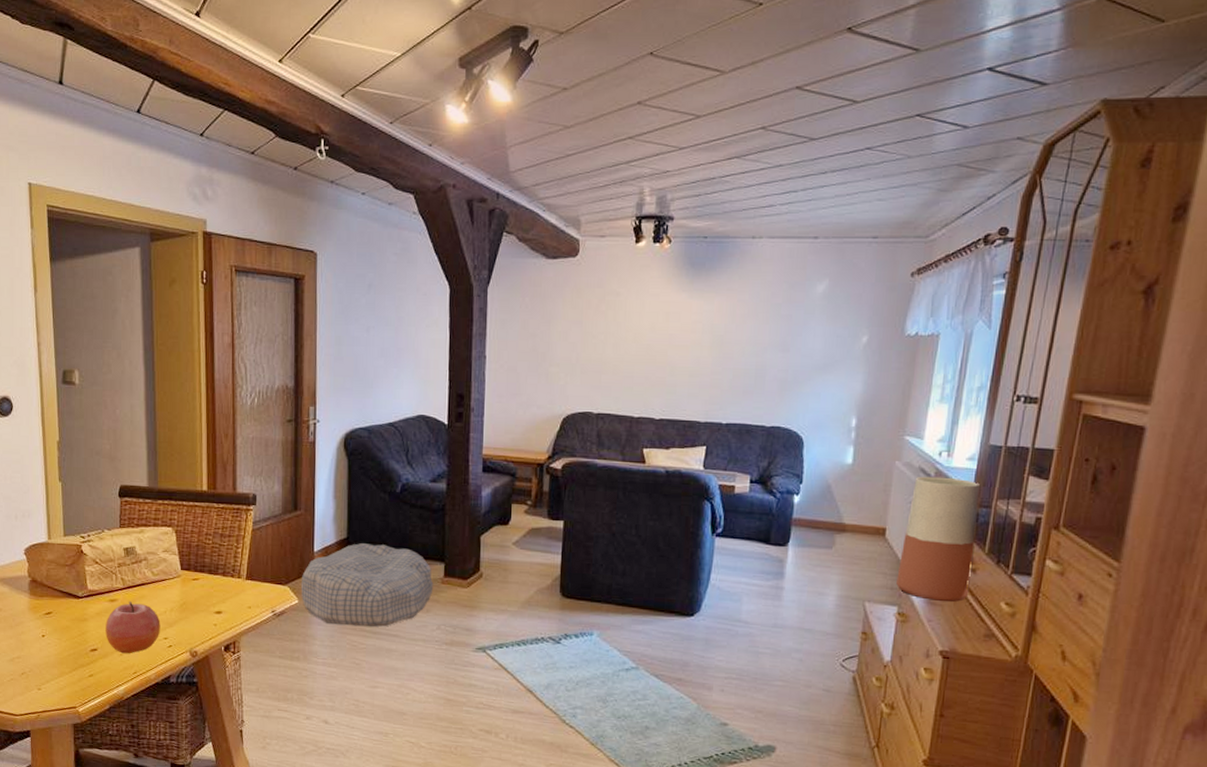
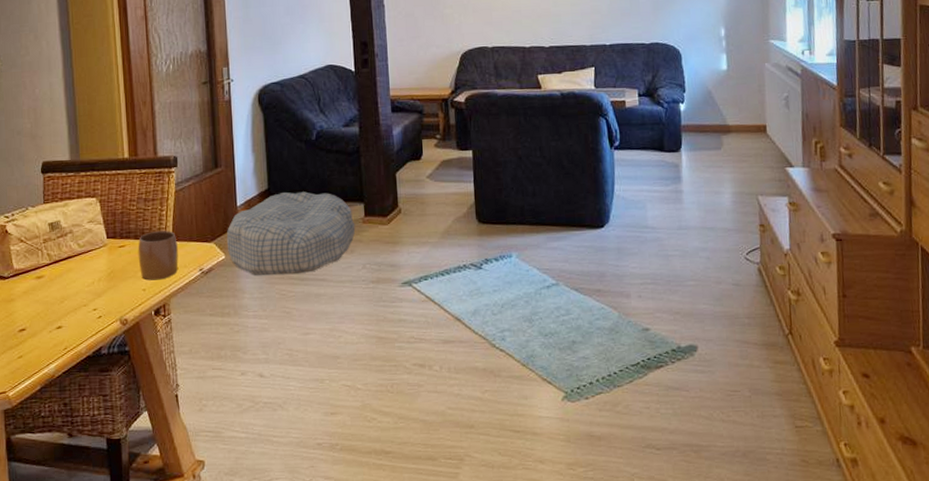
fruit: present [106,601,161,654] -> none [33,275,89,330]
mug: none [211,568,251,617] -> present [138,231,179,280]
vase: present [896,476,981,602] -> none [782,73,849,187]

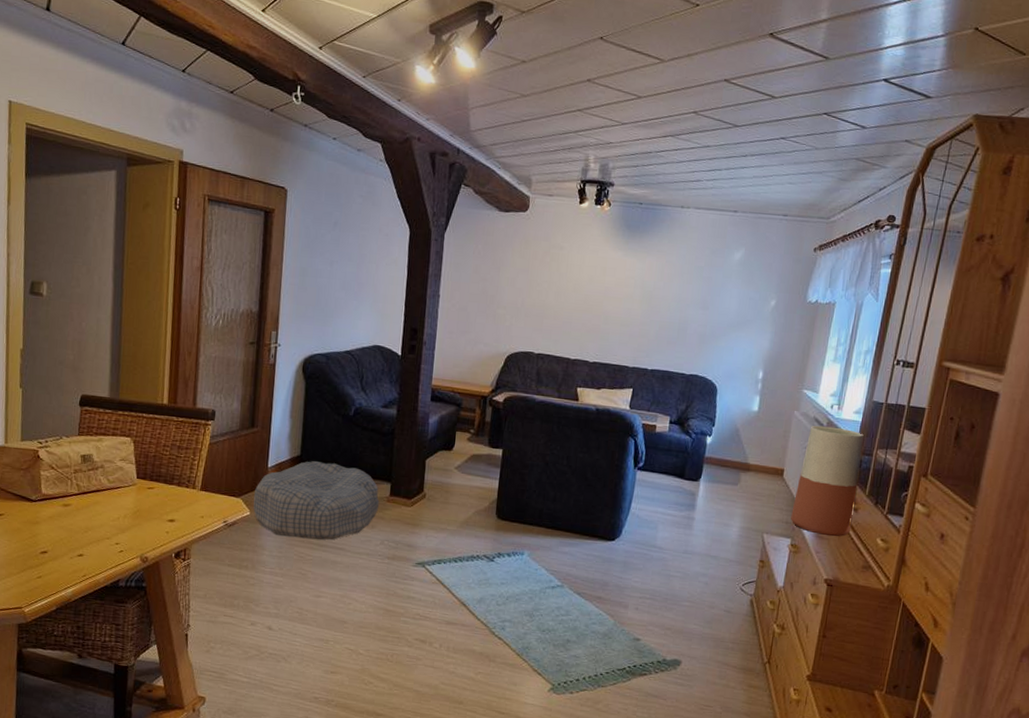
mug: present [138,231,179,280] -> none [165,478,206,525]
vase: none [782,73,849,187] -> present [791,425,865,537]

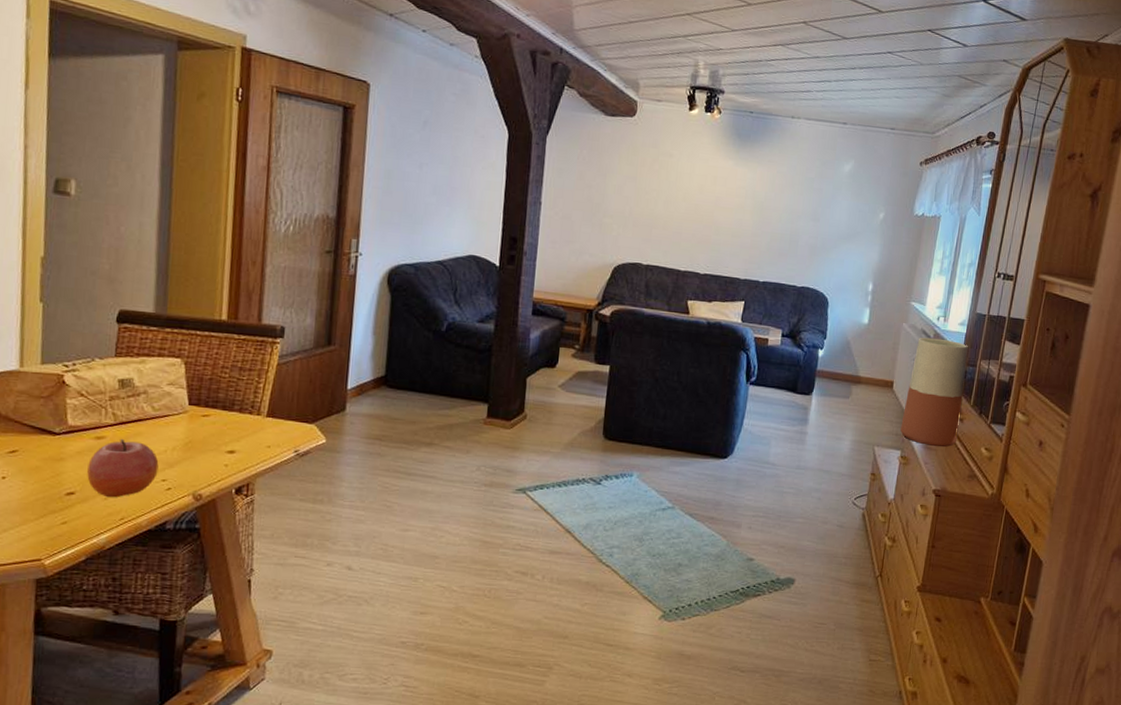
fruit: none [57,506,113,557] -> present [87,438,159,498]
dog bed: present [253,461,380,540] -> none [329,381,476,468]

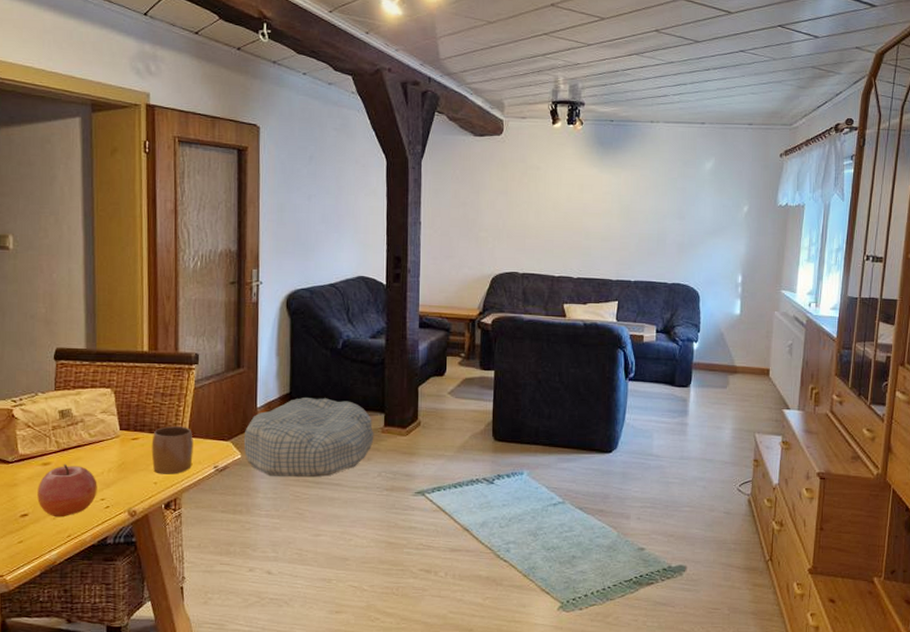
mug: none [223,404,273,457] -> present [151,426,193,474]
dog bed: none [329,381,476,468] -> present [243,398,374,478]
vase: present [900,337,969,447] -> none [780,324,843,430]

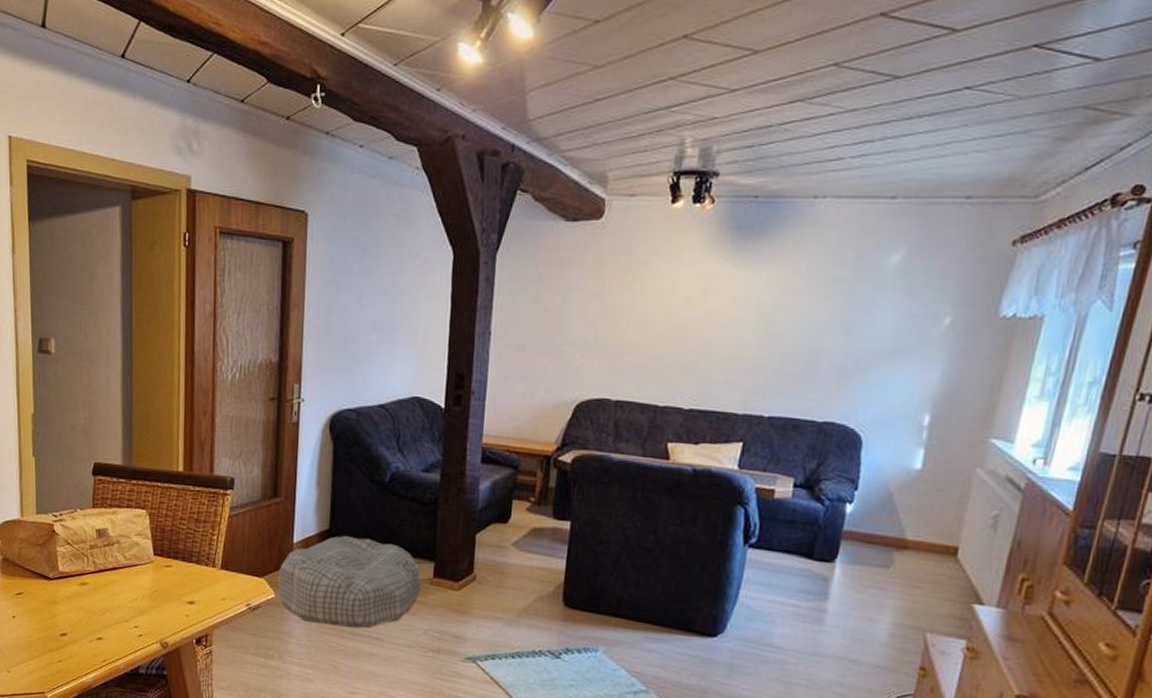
fruit: present [37,463,97,518] -> none [75,585,131,641]
mug: present [151,426,193,474] -> none [184,555,226,608]

